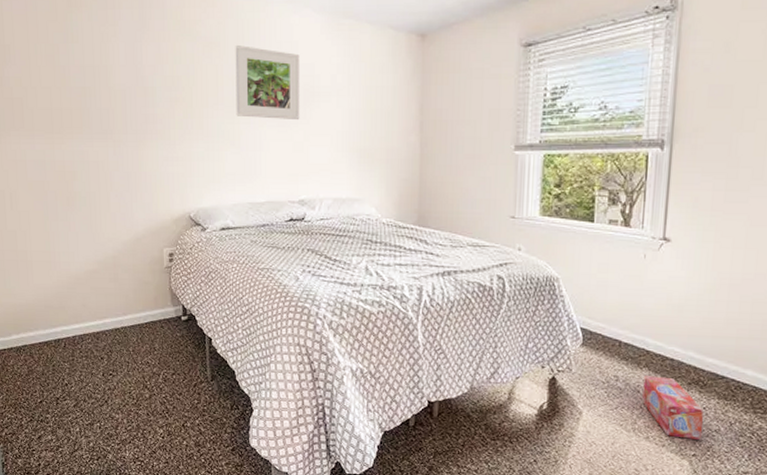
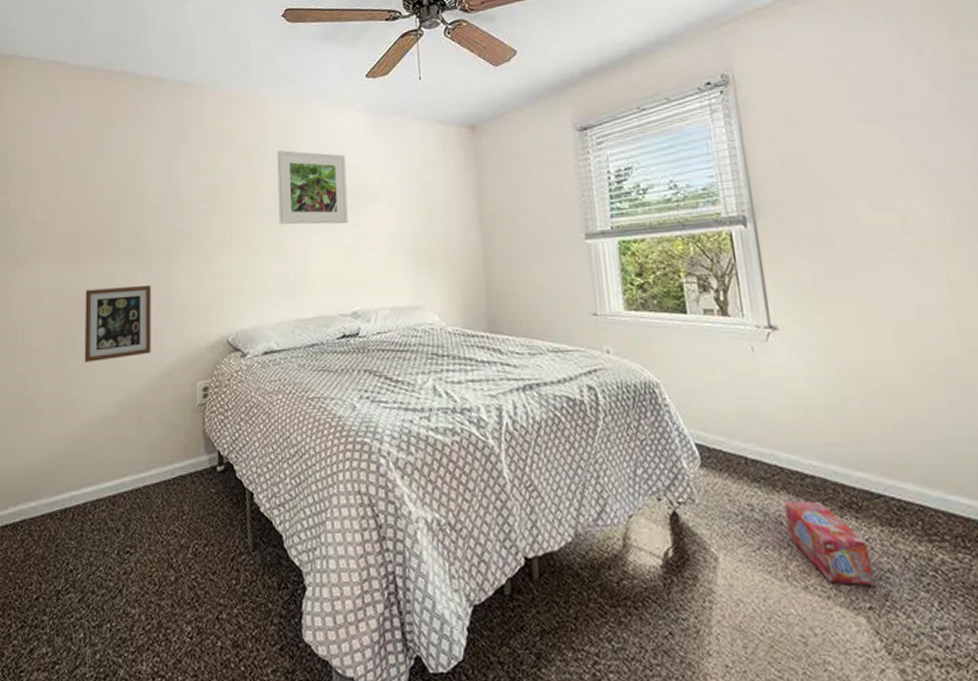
picture frame: none [63,163,124,226] -> present [84,286,151,362]

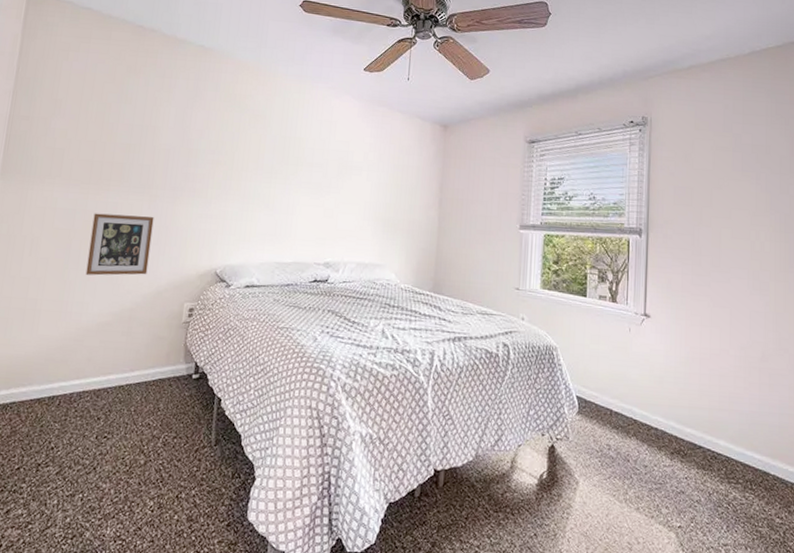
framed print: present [277,150,348,225] -> none [273,120,337,190]
box: present [784,500,873,585] -> none [632,445,685,510]

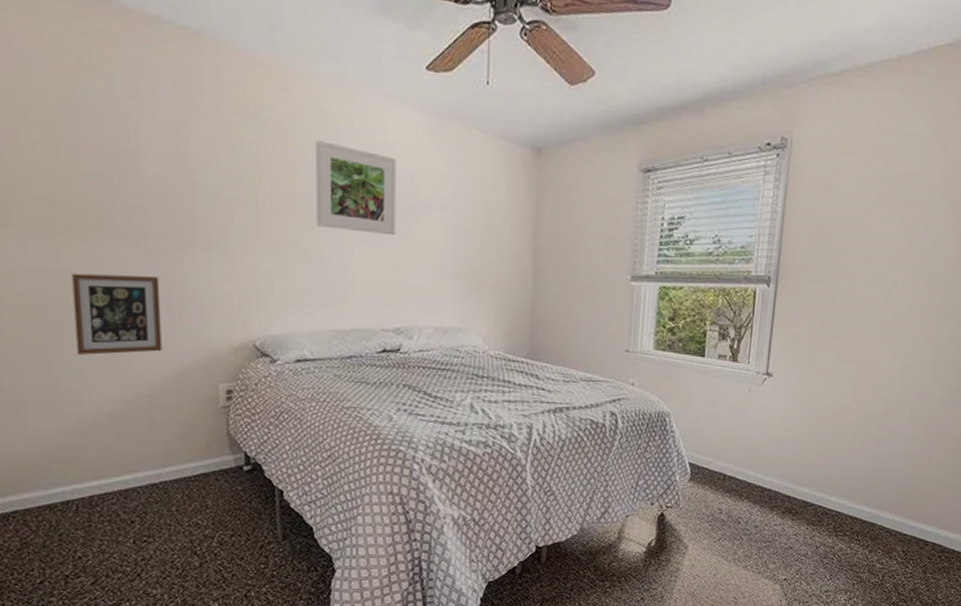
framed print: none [273,120,337,190] -> present [315,141,397,236]

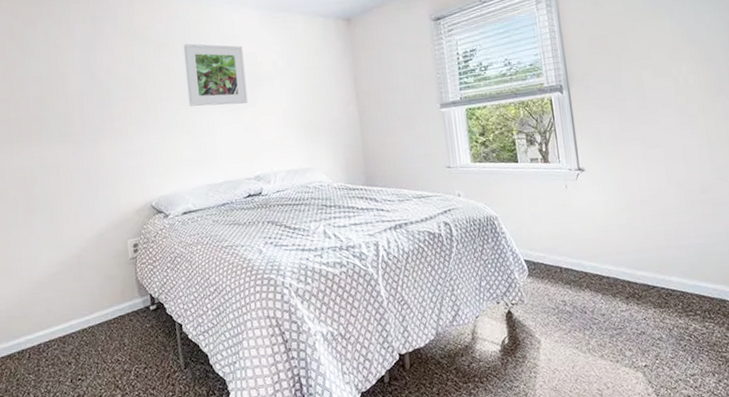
picture frame: present [71,273,163,355] -> none [22,163,86,230]

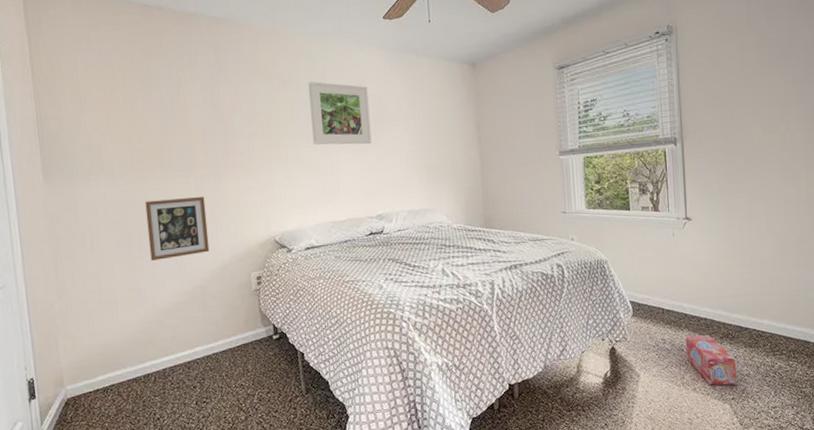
picture frame: none [22,163,86,230] -> present [145,197,210,261]
box: none [587,295,648,352] -> present [685,334,736,386]

